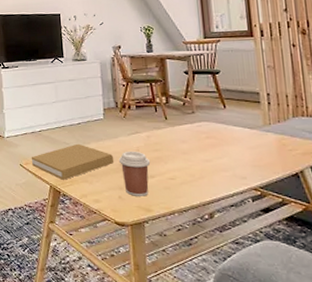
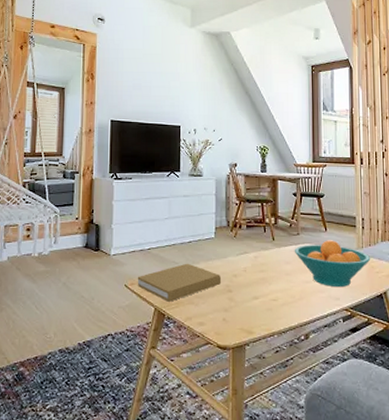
coffee cup: present [118,151,151,196] -> none [225,271,256,318]
fruit bowl: none [189,117,281,165] -> present [294,240,371,287]

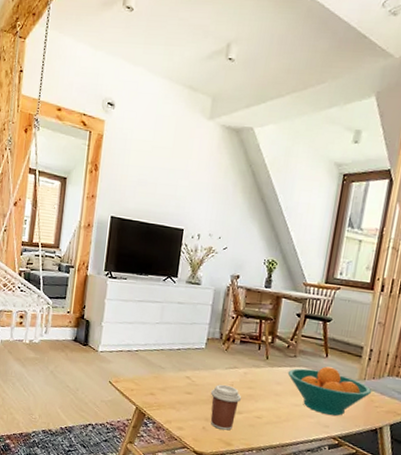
book: present [137,263,222,302] -> none [121,369,207,404]
coffee cup: none [225,271,256,318] -> present [210,384,242,431]

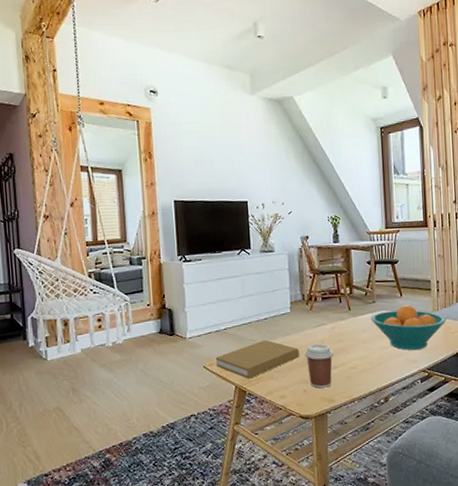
book: none [121,369,207,404] -> present [215,339,300,379]

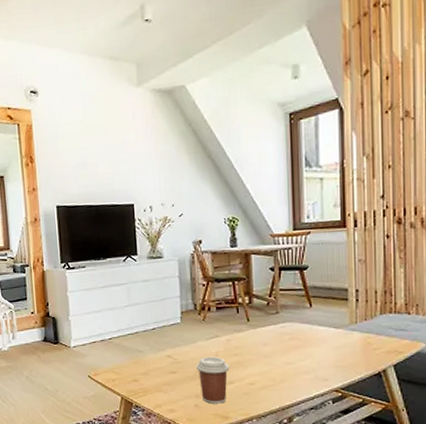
book: present [215,339,300,379] -> none [100,350,191,390]
fruit bowl: present [370,305,446,350] -> none [273,316,367,367]

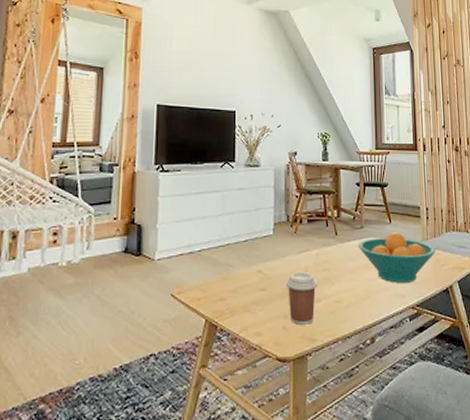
fruit bowl: none [273,316,367,367] -> present [358,232,436,283]

